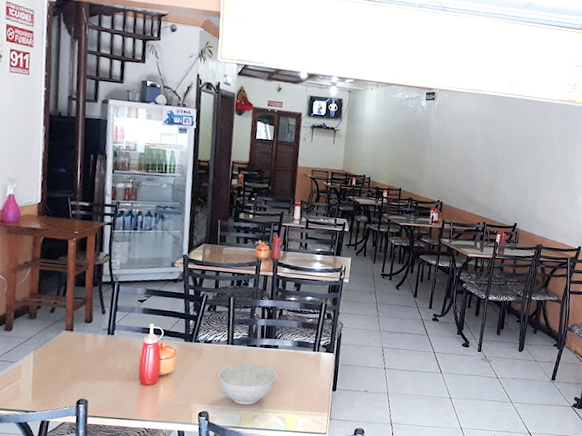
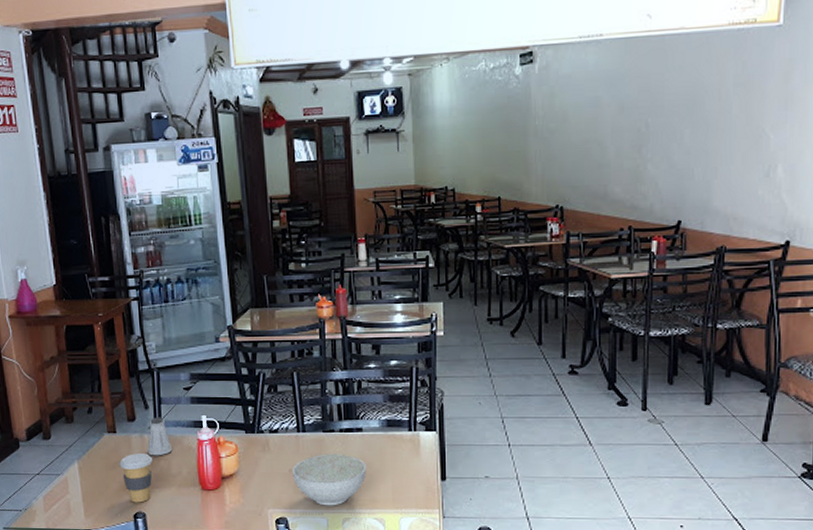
coffee cup: none [71,349,102,392] -> present [119,453,153,503]
saltshaker: none [98,321,121,354] -> present [147,417,173,456]

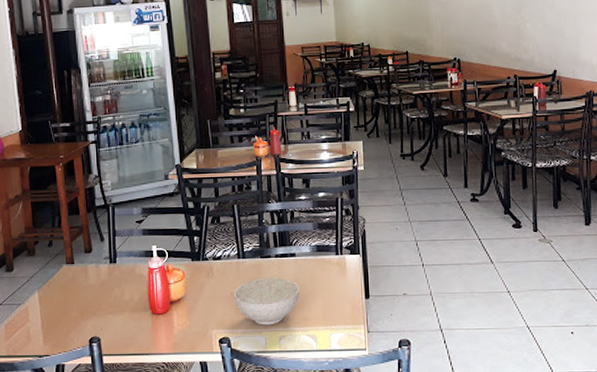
coffee cup: present [119,453,153,503] -> none [76,282,108,328]
saltshaker: present [147,417,173,456] -> none [103,248,126,284]

